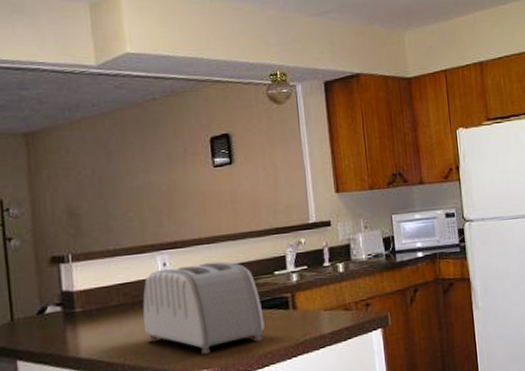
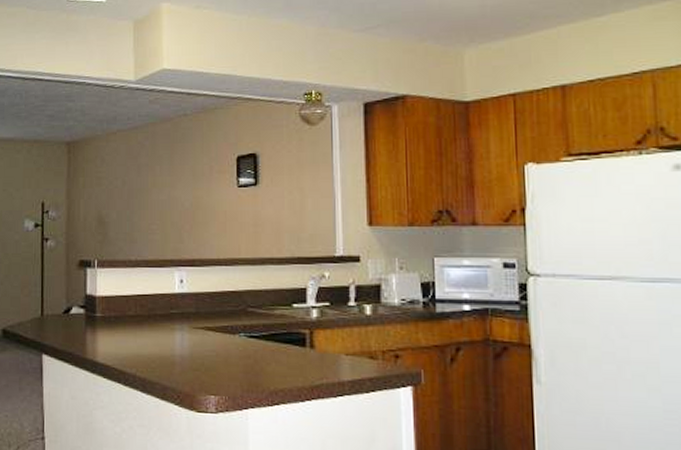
toaster: present [143,261,265,354] -> none [158,285,278,380]

